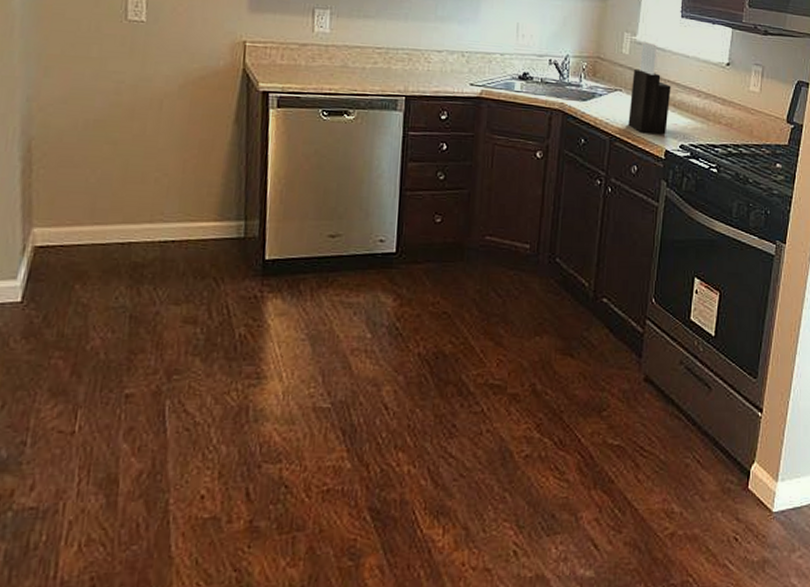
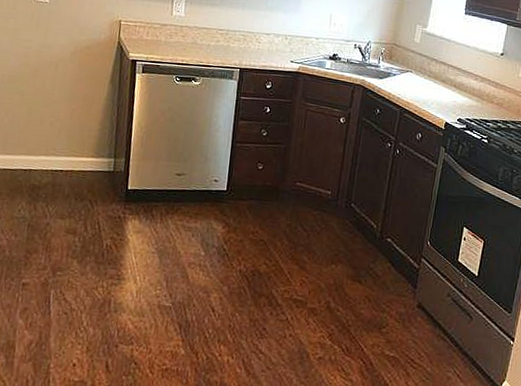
knife block: present [628,42,671,134] -> none [416,33,453,109]

